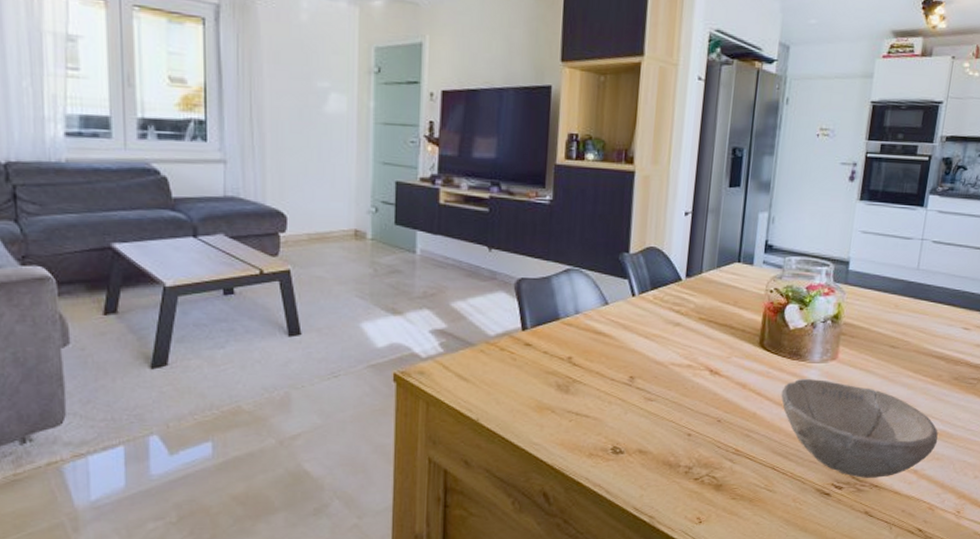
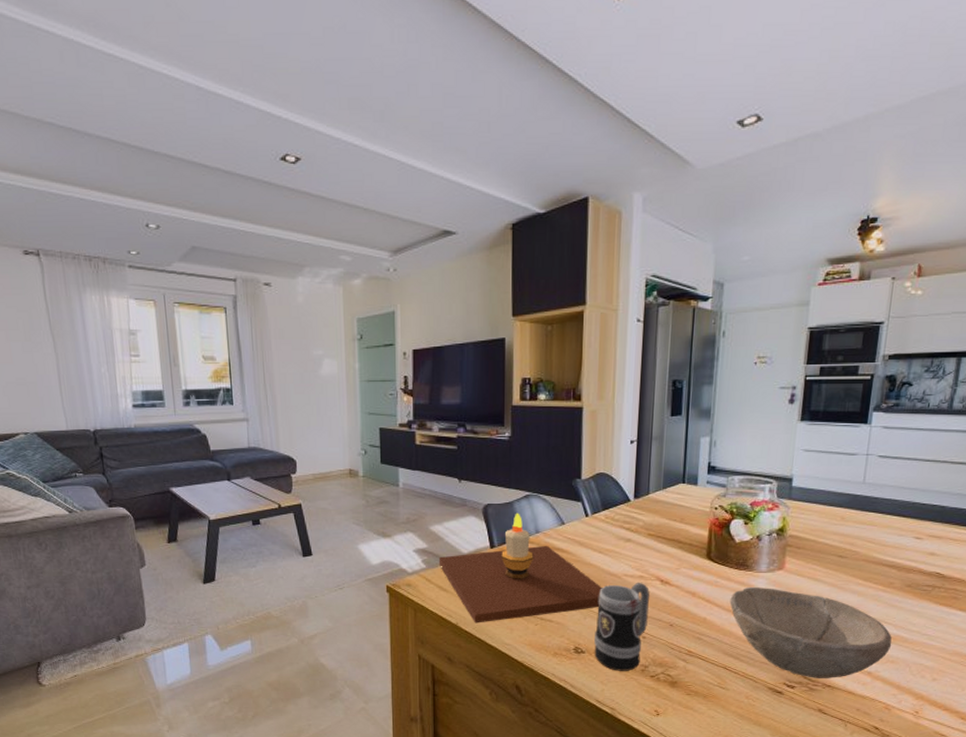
candle: none [459,289,646,419] -> present [438,512,602,623]
mug: none [634,371,698,474] -> present [594,582,650,671]

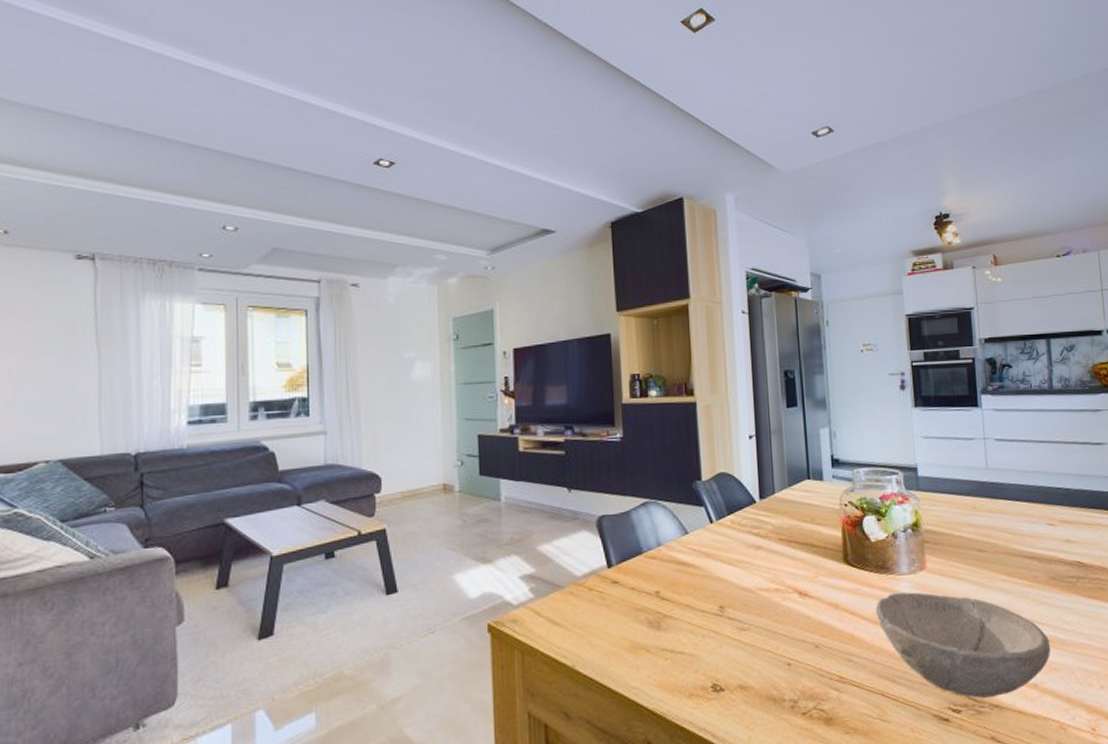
candle: present [438,512,602,623] -> none [548,523,736,664]
mug: present [594,582,650,671] -> none [733,596,791,711]

